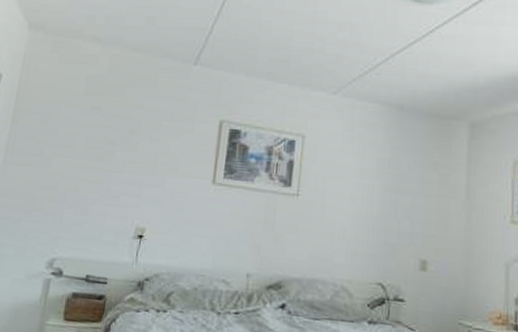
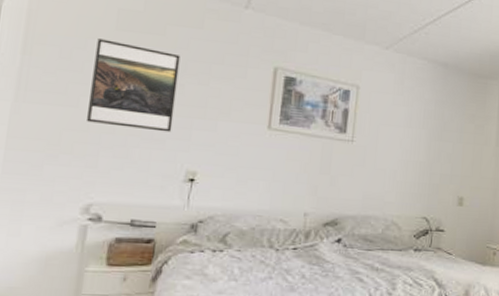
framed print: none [56,104,136,189] -> present [86,38,181,133]

